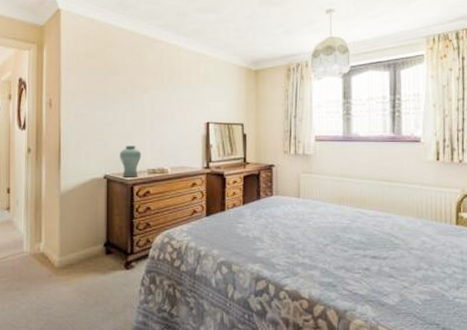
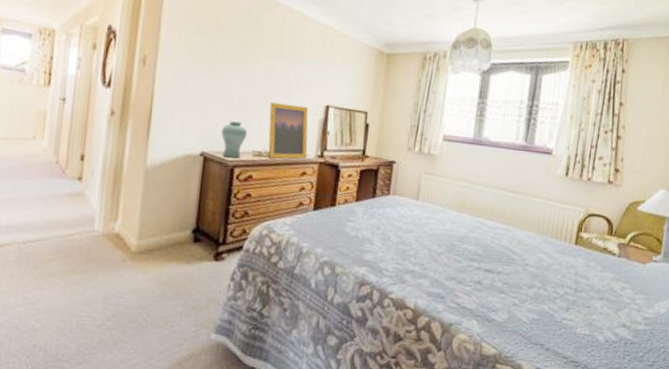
picture frame: none [158,125,195,175] -> present [268,102,308,160]

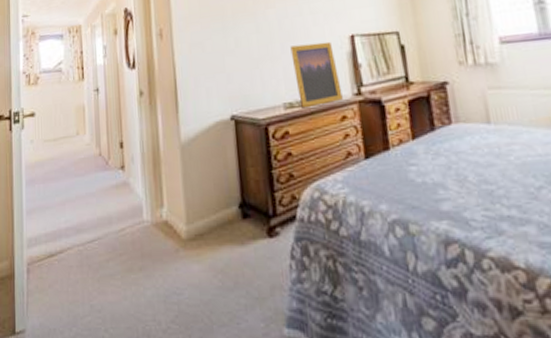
vase: present [221,121,248,159] -> none [247,74,274,116]

